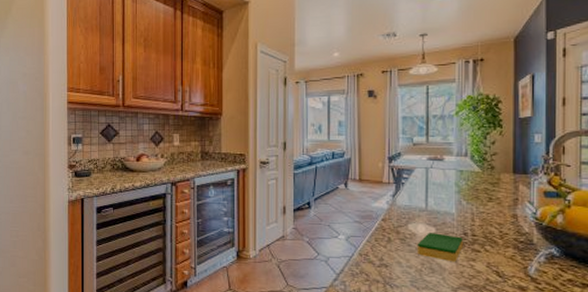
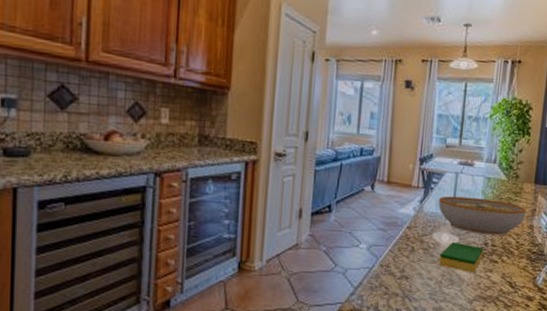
bowl: none [411,189,508,226] -> present [438,196,527,236]

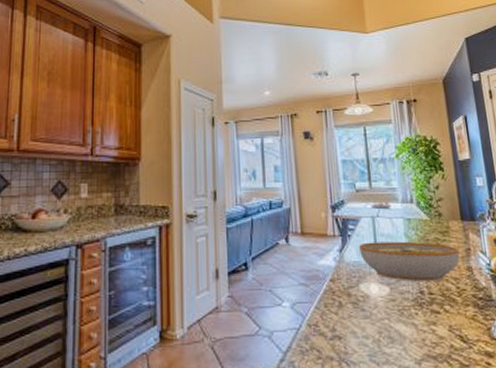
dish sponge: present [438,242,483,273] -> none [371,293,421,328]

